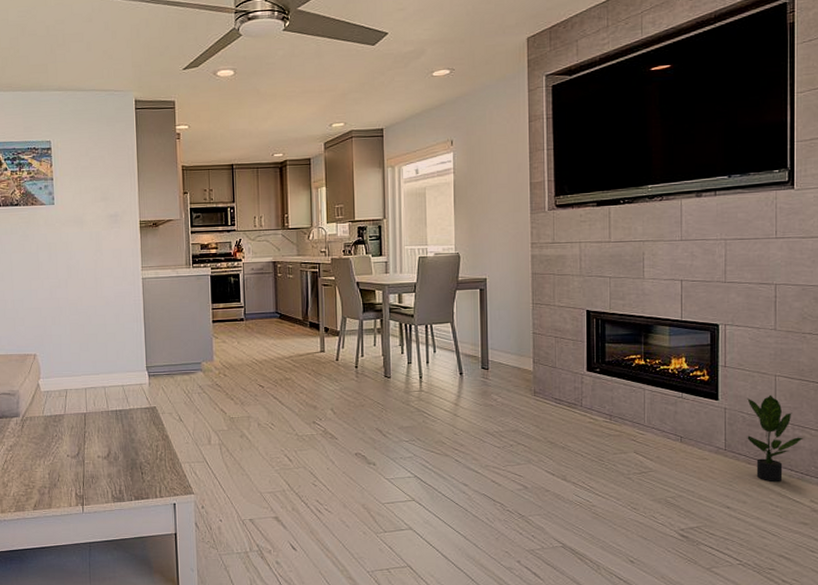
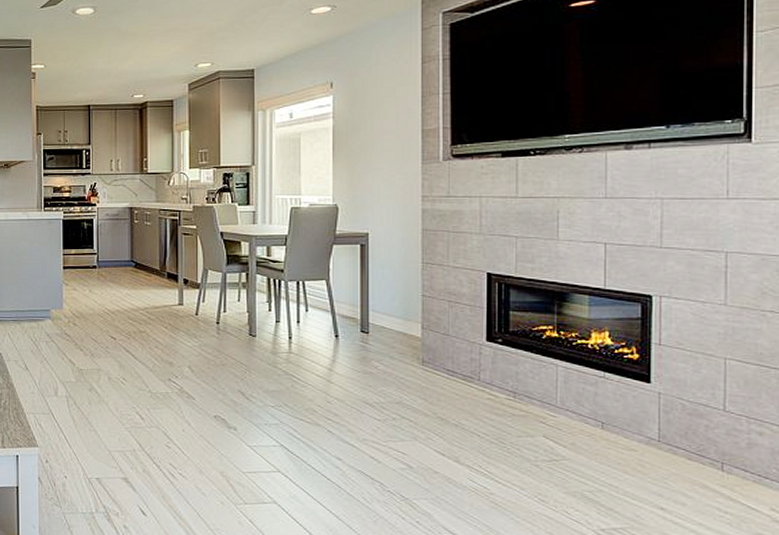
potted plant: present [747,394,803,481] -> none [687,380,761,483]

